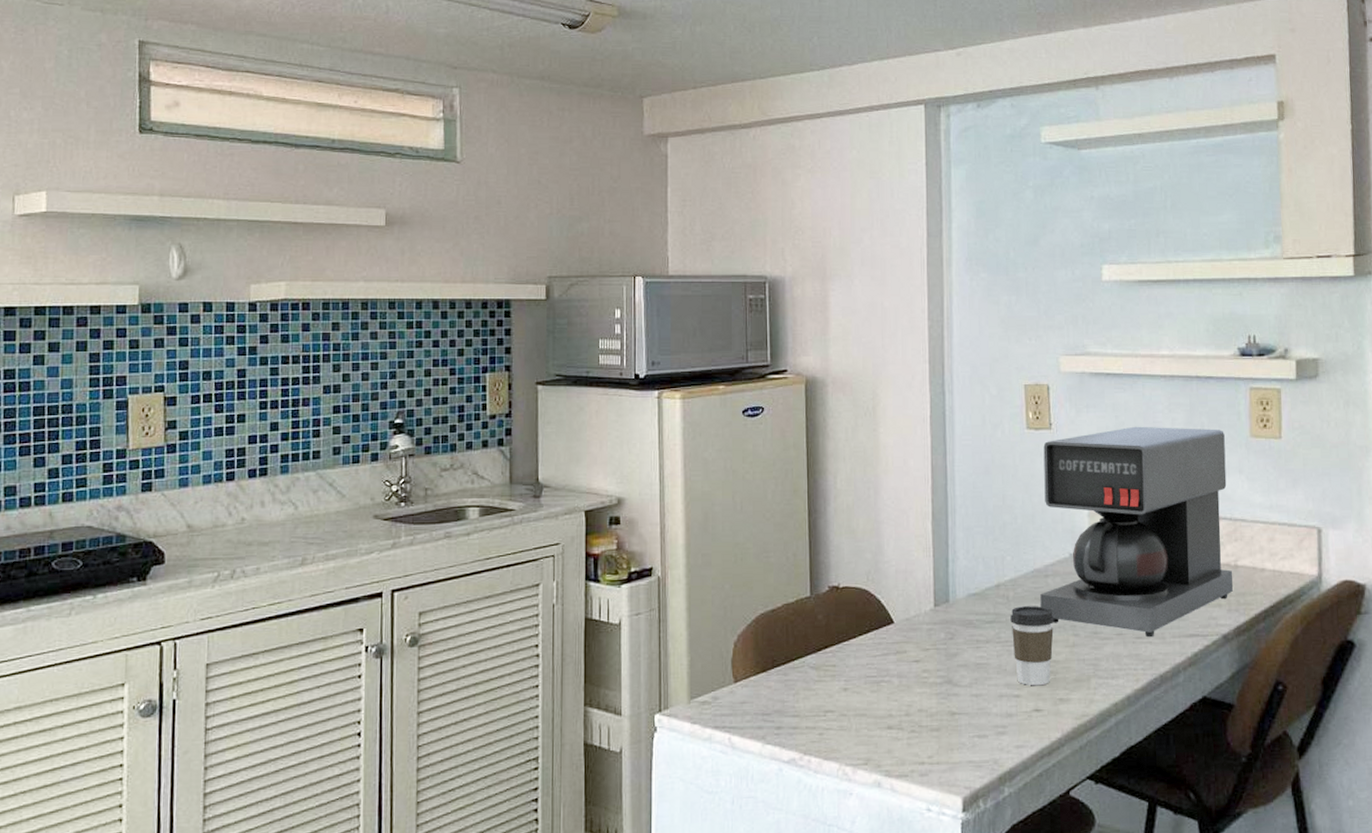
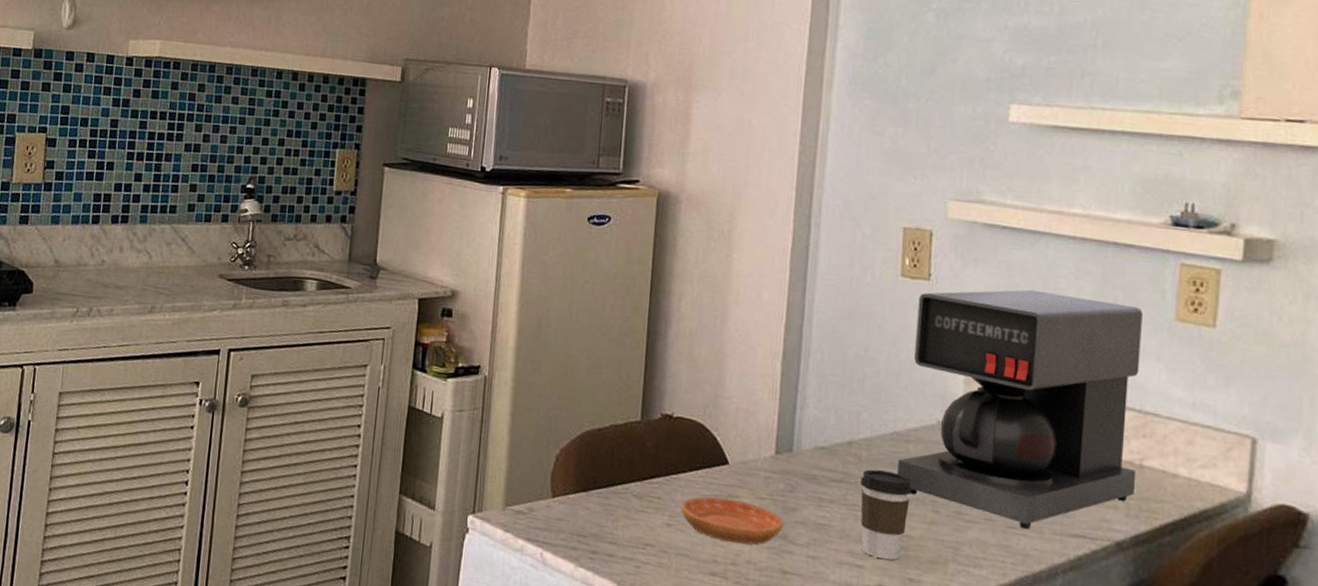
saucer: none [855,655,948,696] -> present [681,496,784,545]

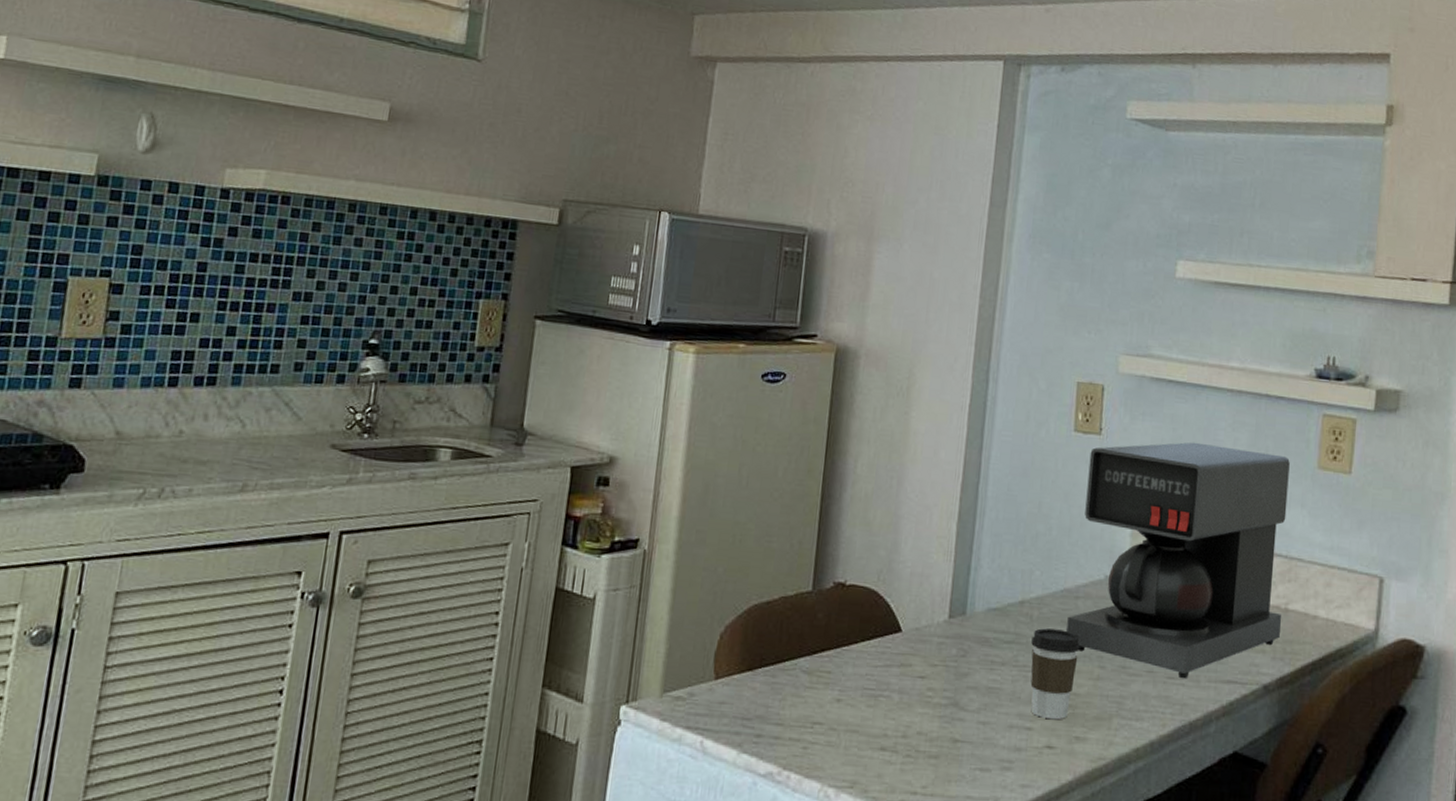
saucer: present [681,496,784,545] -> none [851,667,956,715]

